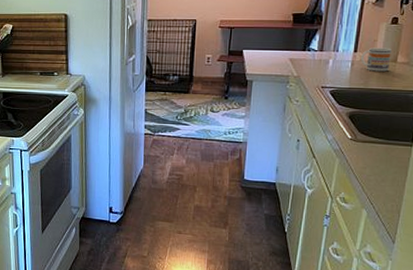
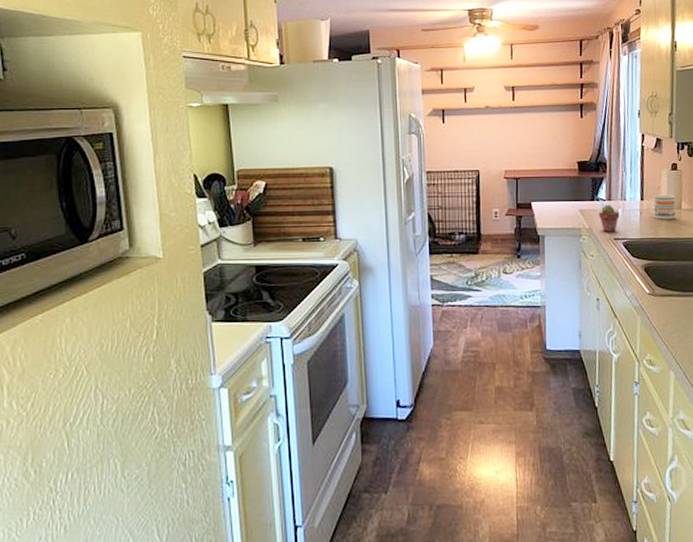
potted succulent: none [309,55,330,81] -> present [599,204,620,233]

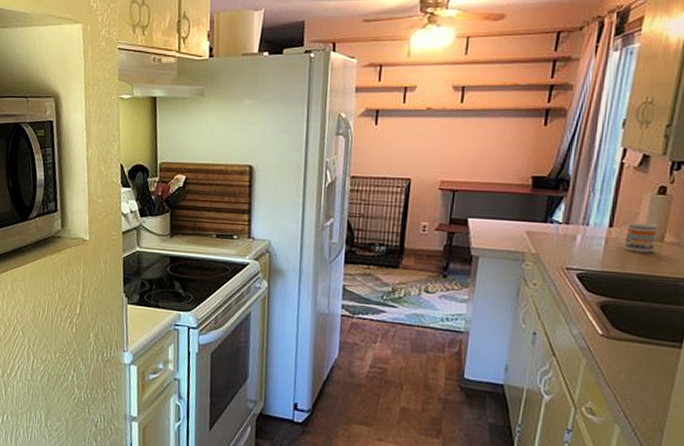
potted succulent: present [599,204,620,233] -> none [550,228,578,261]

